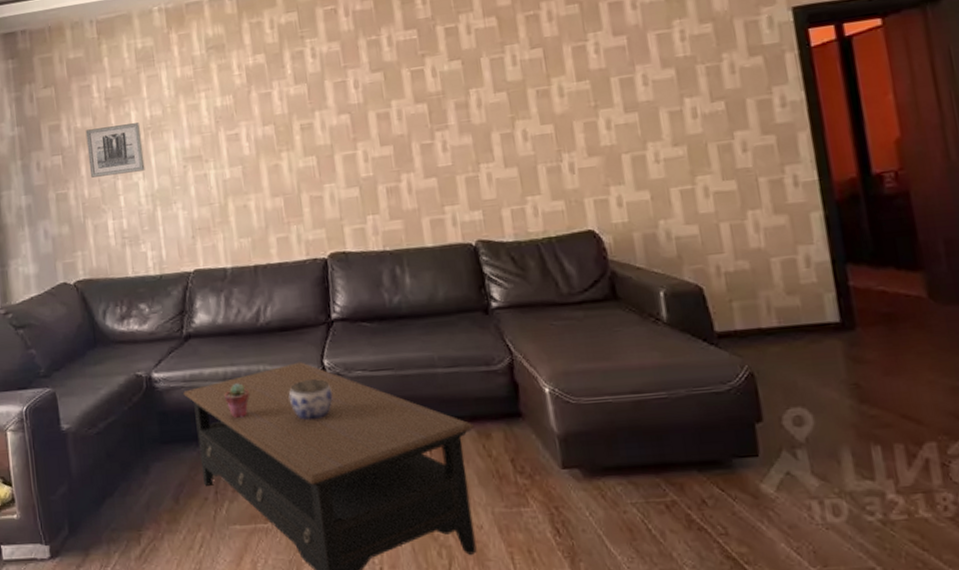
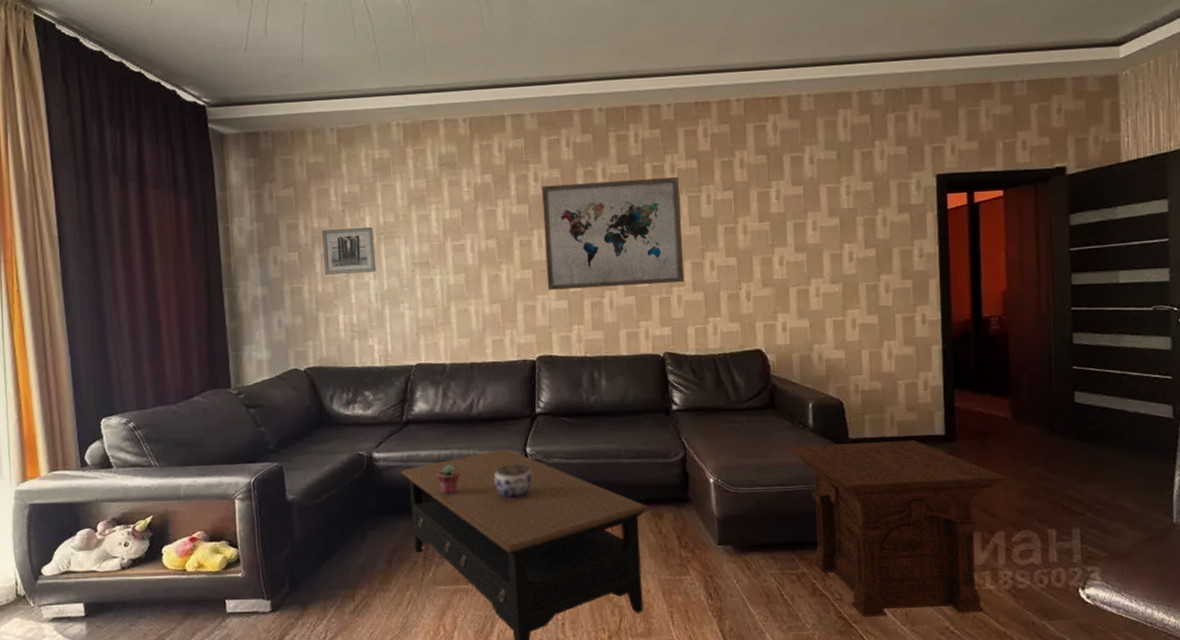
wall art: none [321,39,494,178] -> present [542,177,685,290]
side table: none [640,329,932,556] -> present [790,439,1007,617]

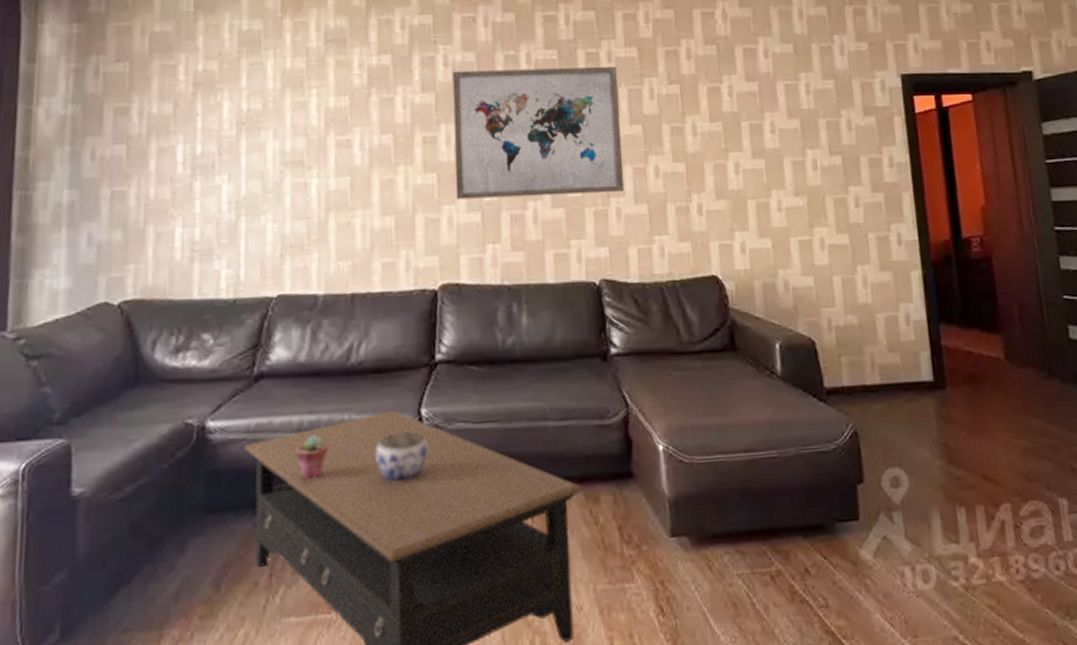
wall art: present [322,227,376,275] -> none [160,115,233,175]
side table: present [790,439,1007,617] -> none [755,387,1008,629]

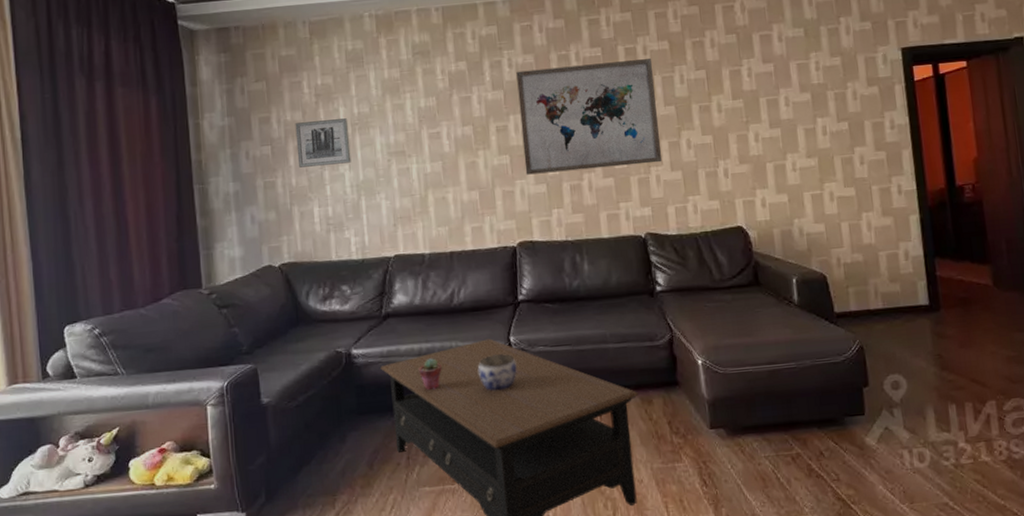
wall art: none [160,115,233,175] -> present [295,118,352,168]

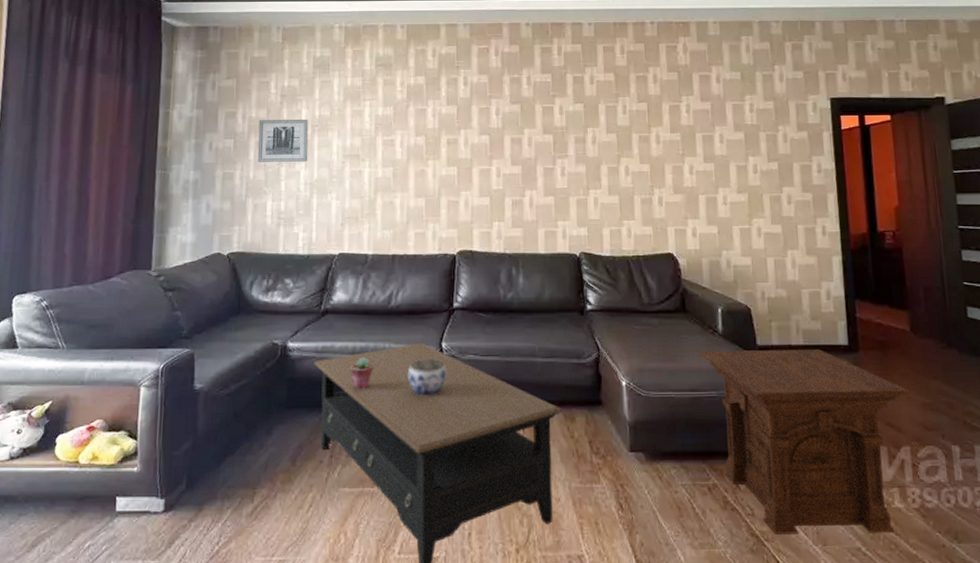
wall art: present [516,59,663,175] -> none [471,88,601,187]
side table: none [776,311,994,497] -> present [700,348,910,535]

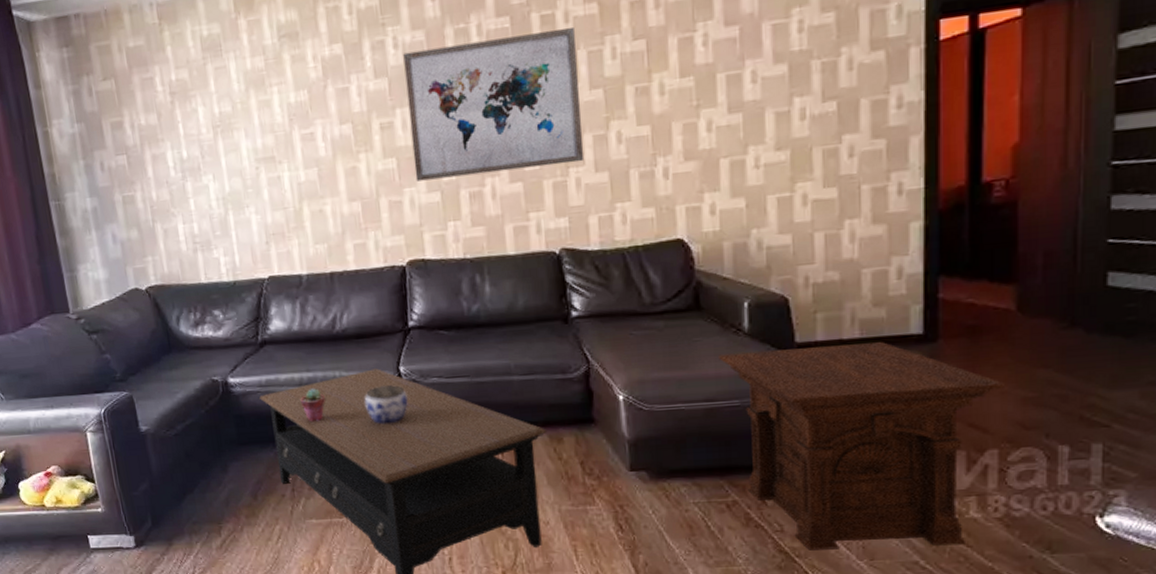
wall art: present [257,120,309,162] -> none [150,120,215,179]
wall art: none [471,88,601,187] -> present [403,28,585,182]

